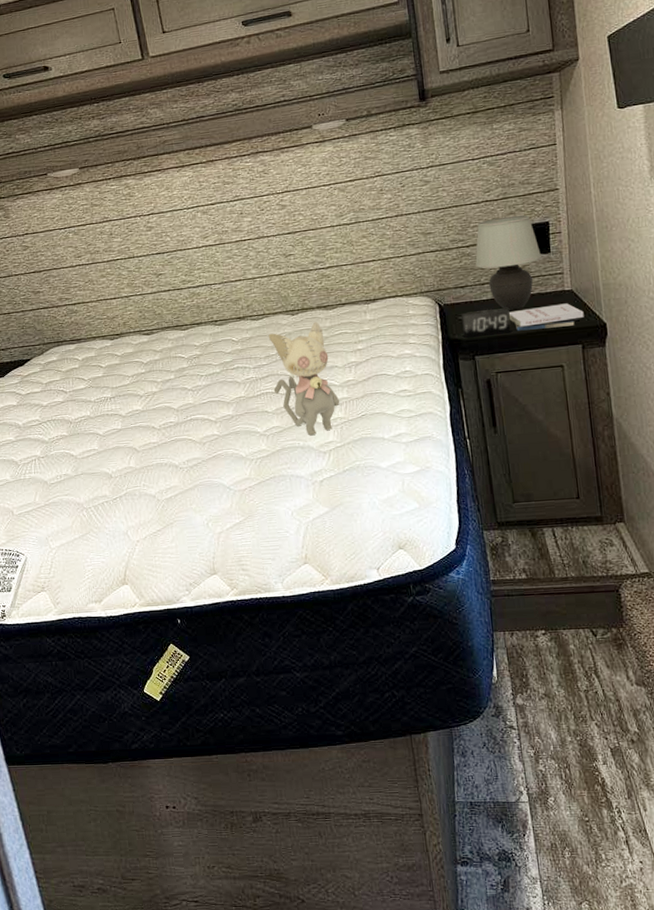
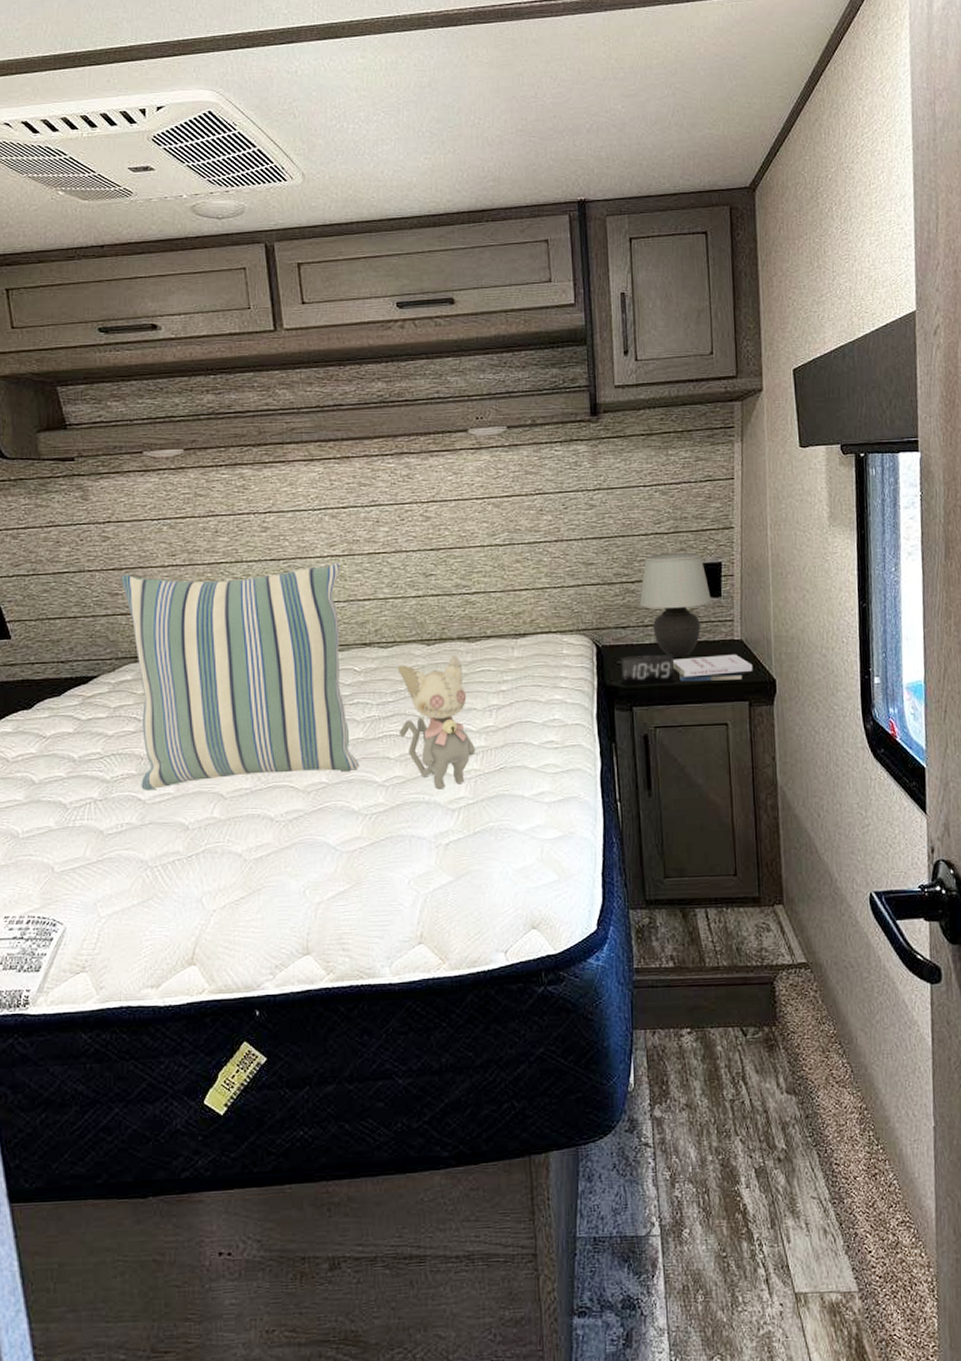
pillow: none [41,251,243,448] -> present [121,563,359,791]

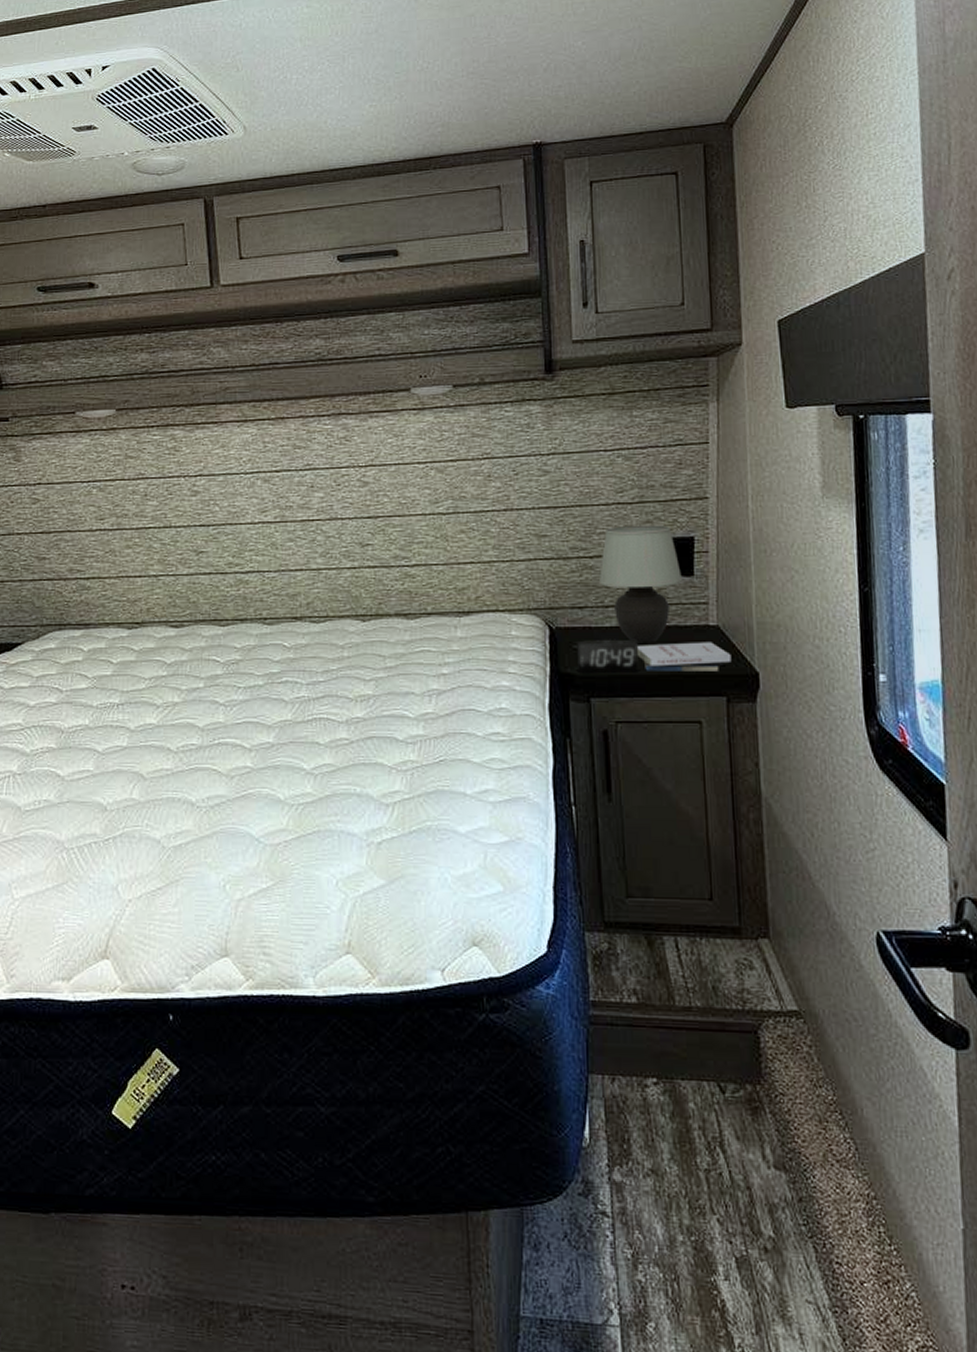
pillow: present [121,563,359,791] -> none [49,530,286,766]
stuffed animal: present [397,655,476,788] -> none [329,633,414,780]

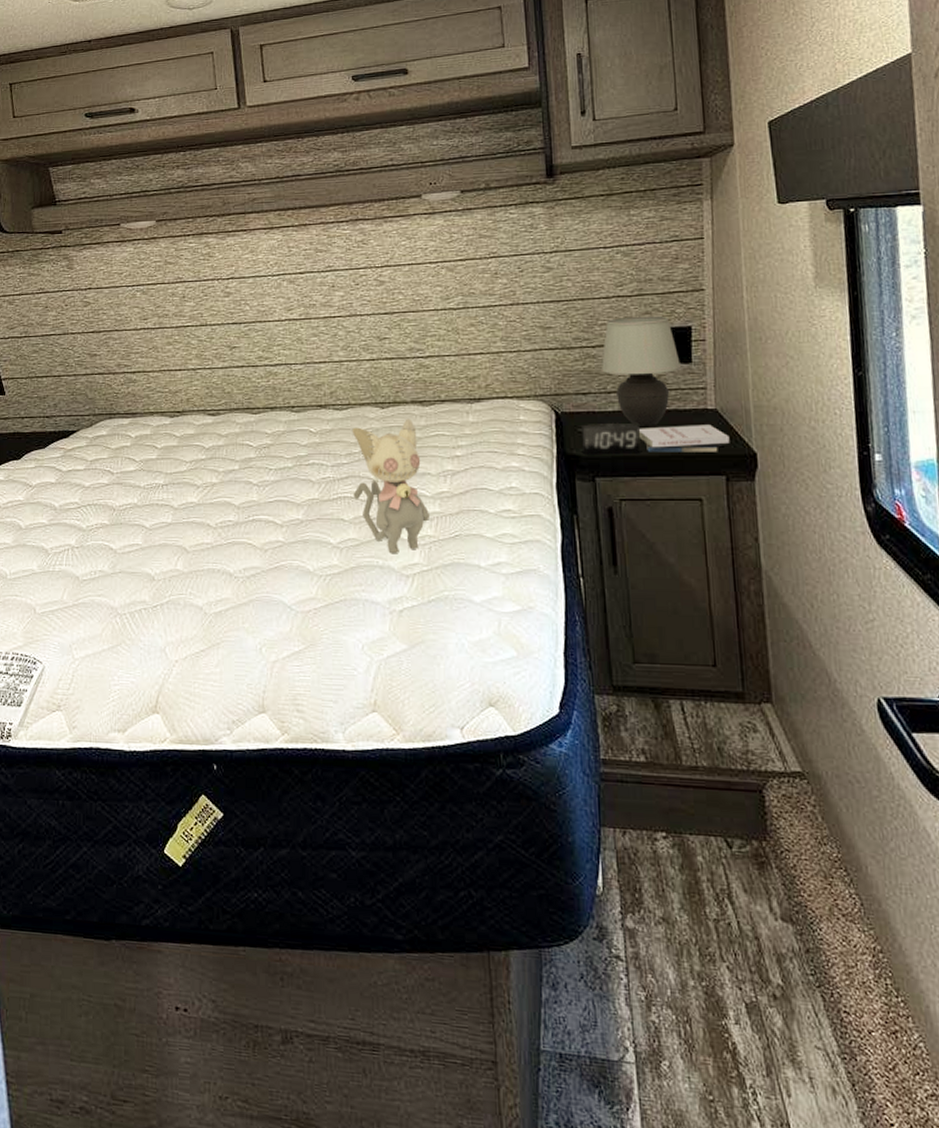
stuffed animal: none [329,633,414,780] -> present [352,418,431,553]

